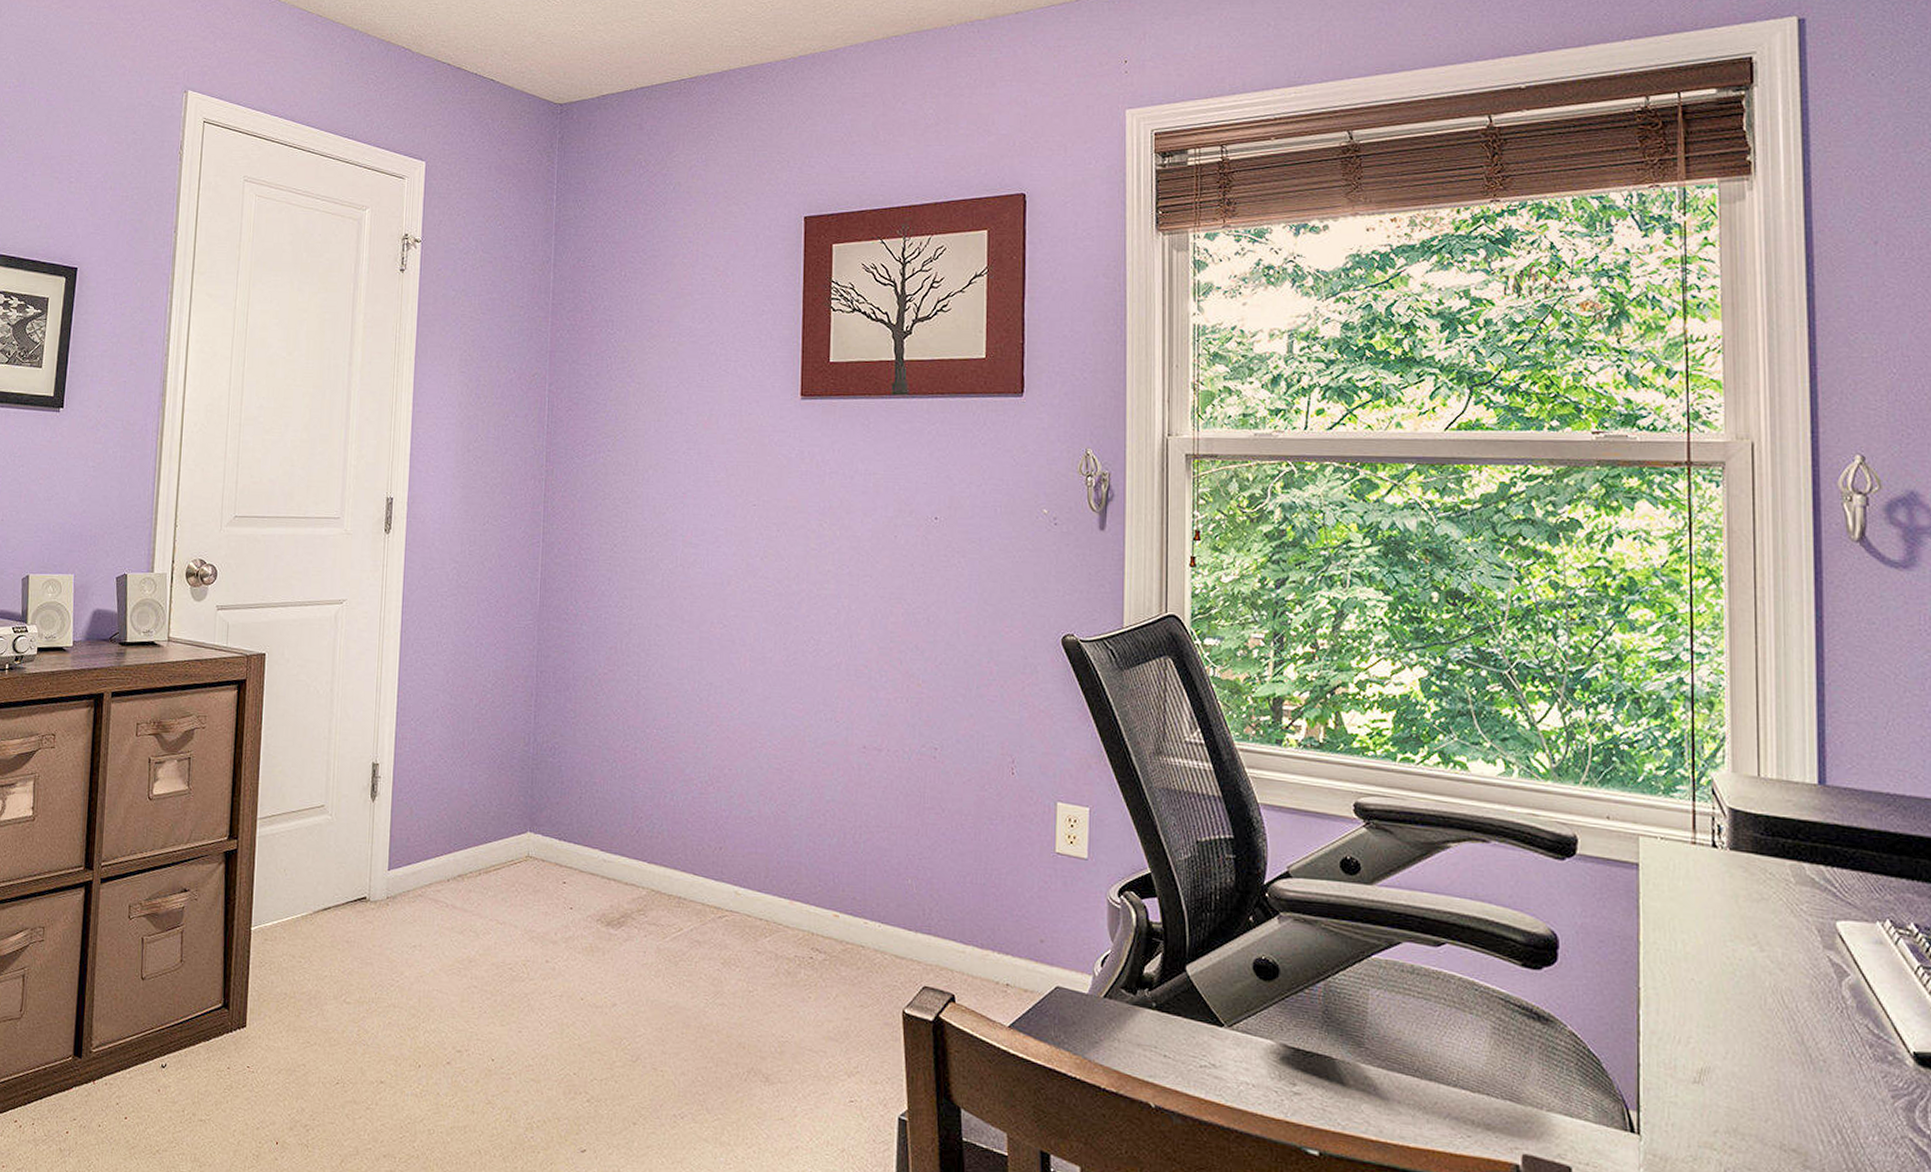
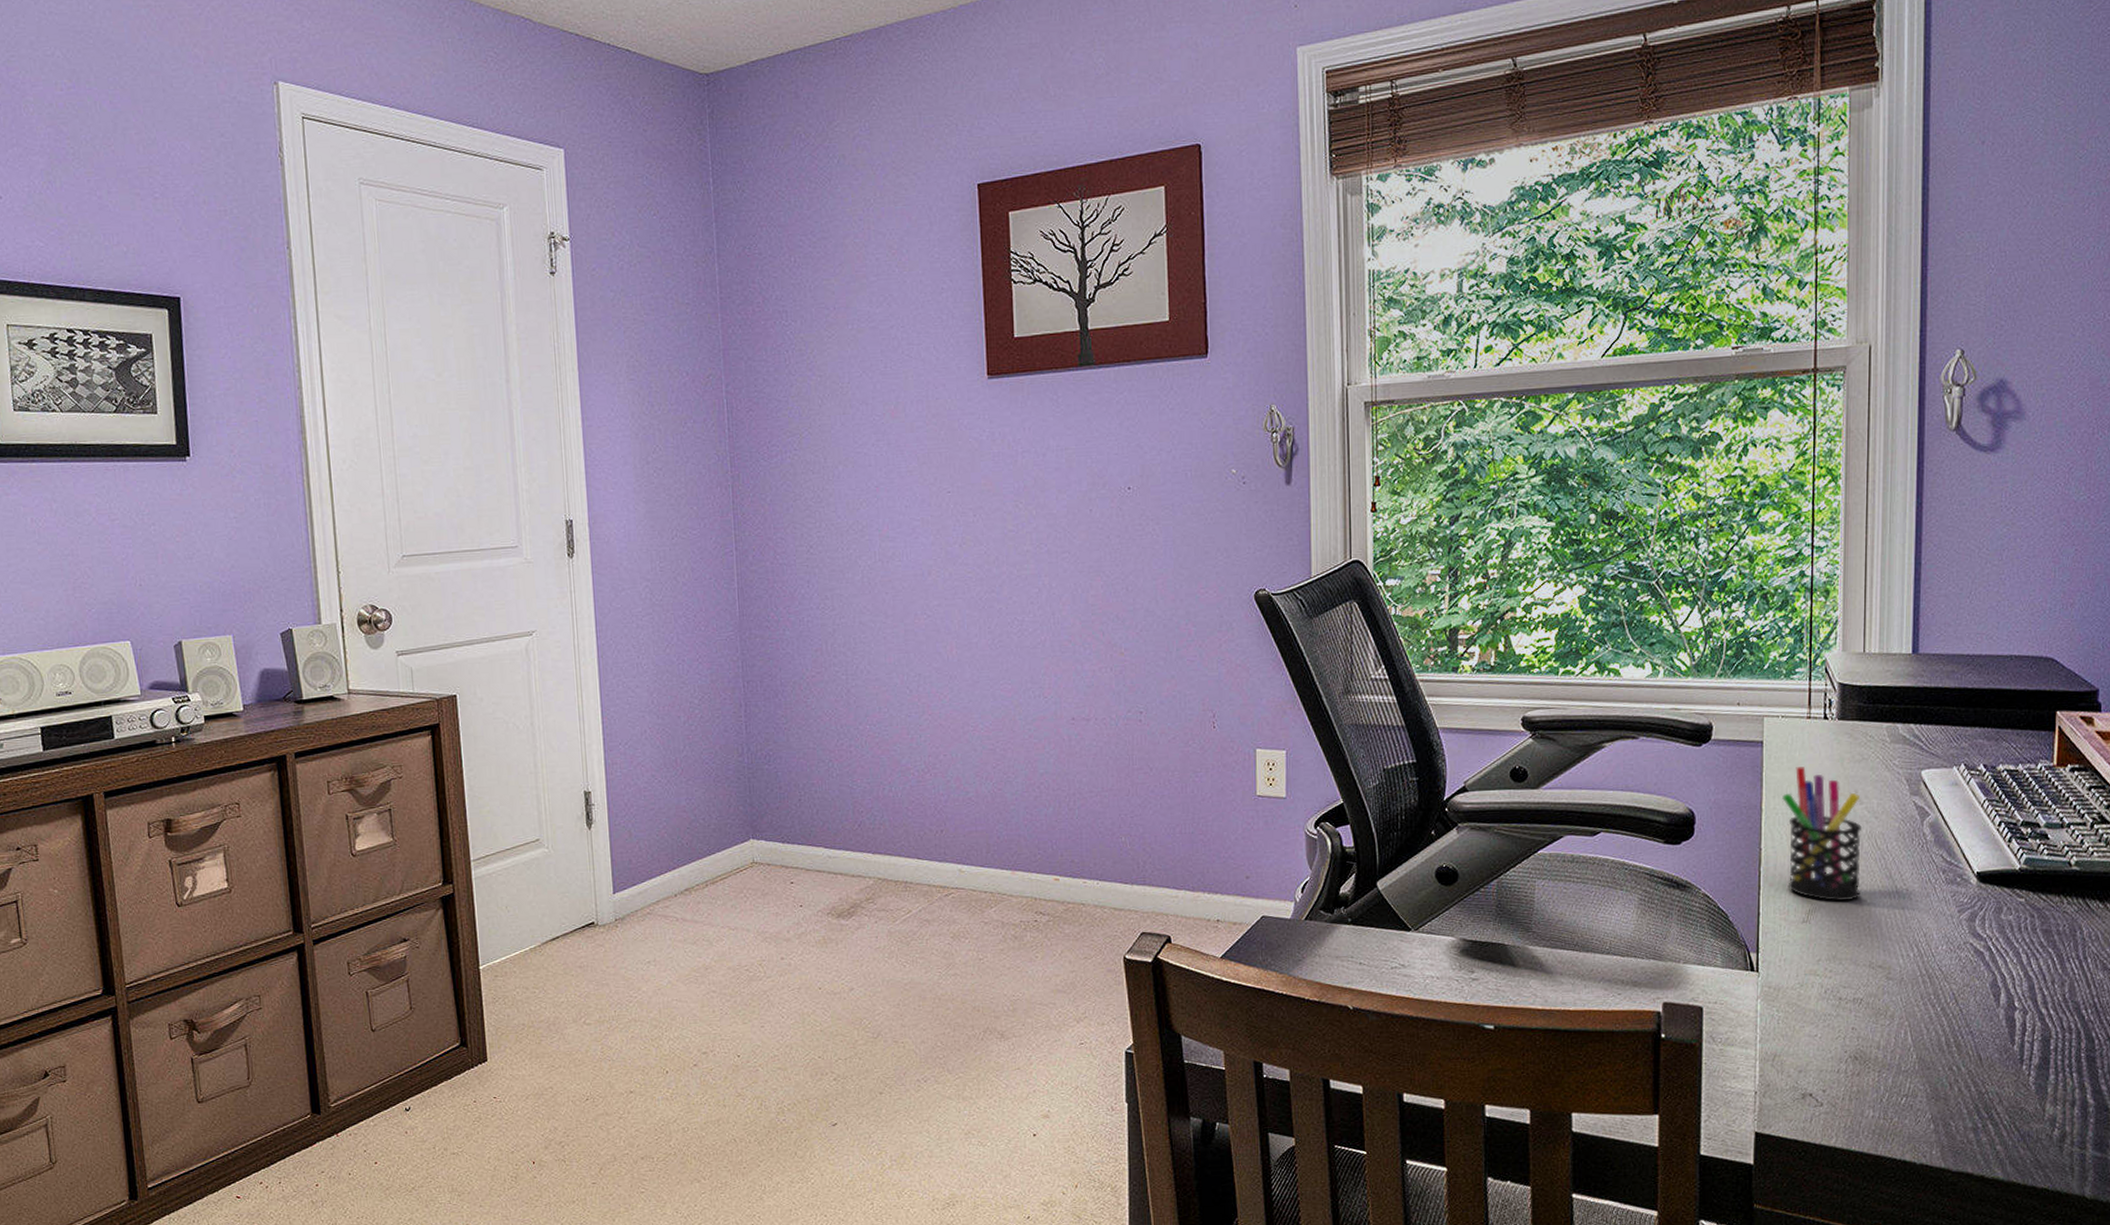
pen holder: none [1664,898,1765,1064] -> present [1782,767,1861,902]

